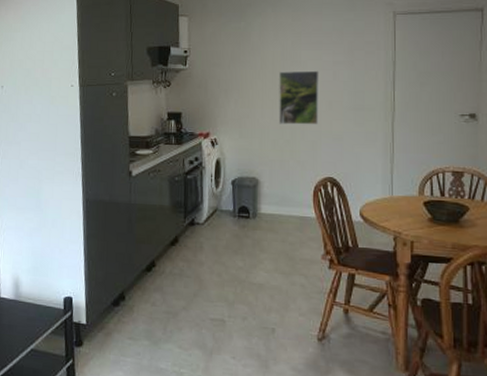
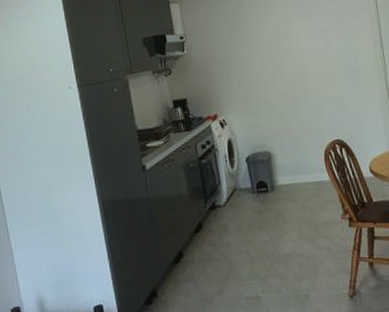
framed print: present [278,70,319,125] -> none [275,39,319,96]

